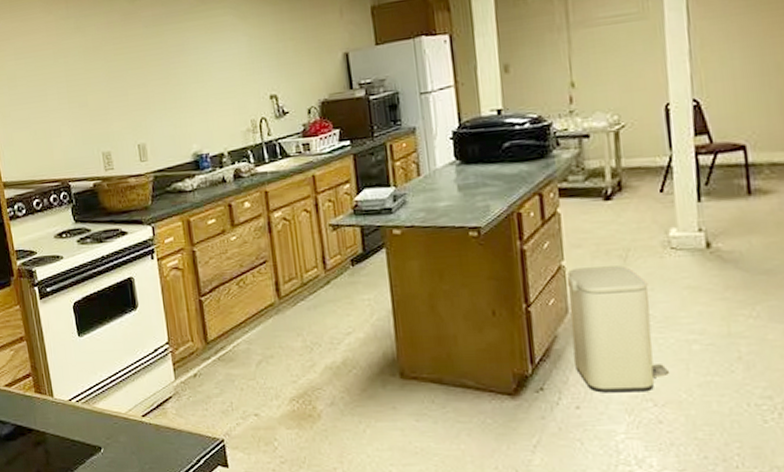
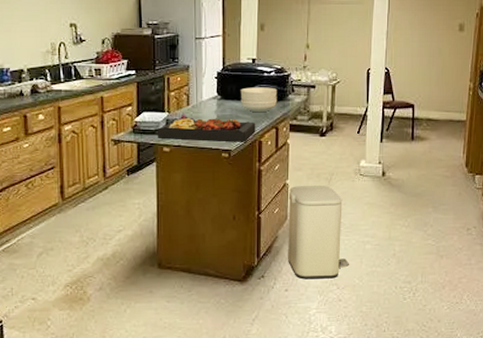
food platter: none [384,185,512,220] -> present [158,112,256,142]
bowl: none [485,142,538,178] -> present [240,87,278,113]

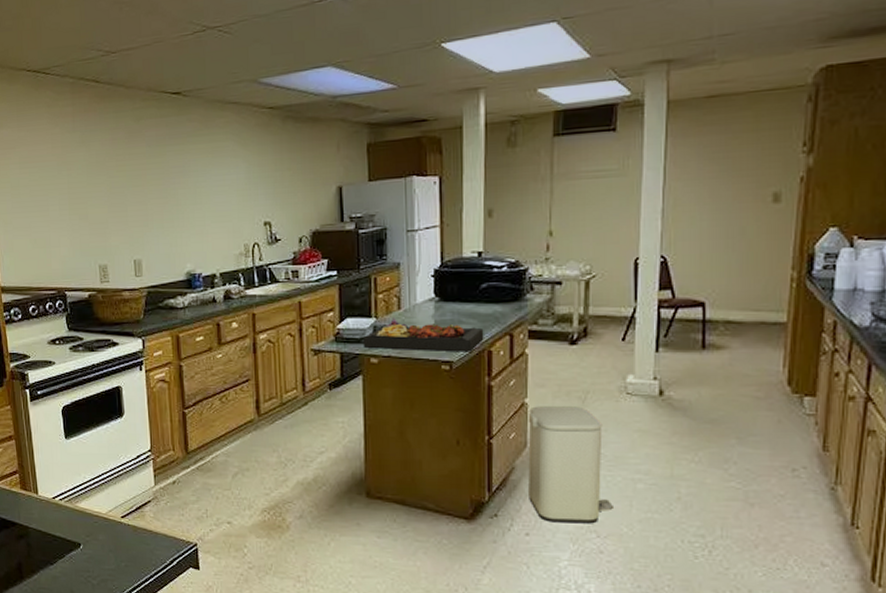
bowl: present [240,87,278,113] -> none [463,285,512,317]

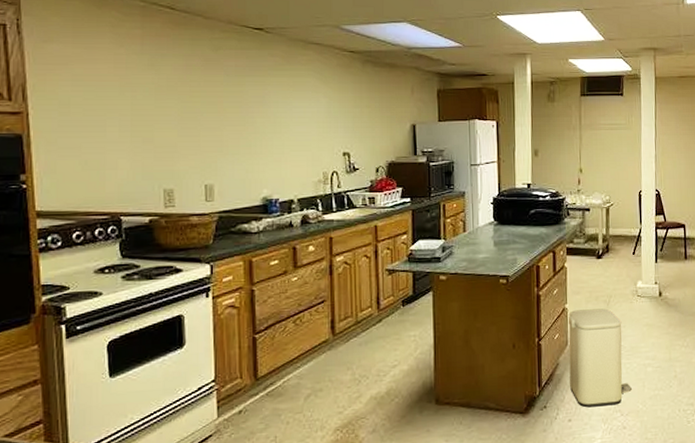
food platter: present [364,317,484,352] -> none [434,239,533,268]

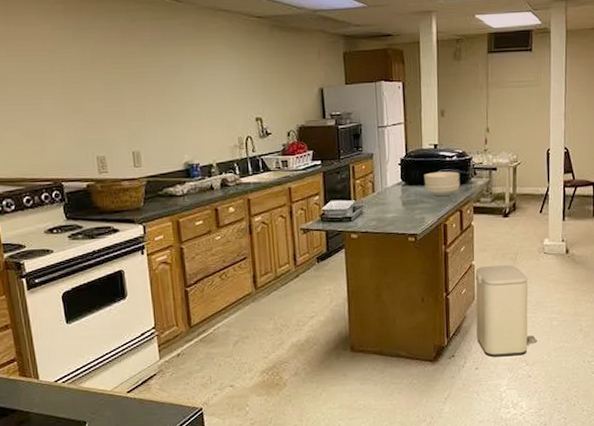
bowl: none [516,211,554,237] -> present [423,171,461,197]

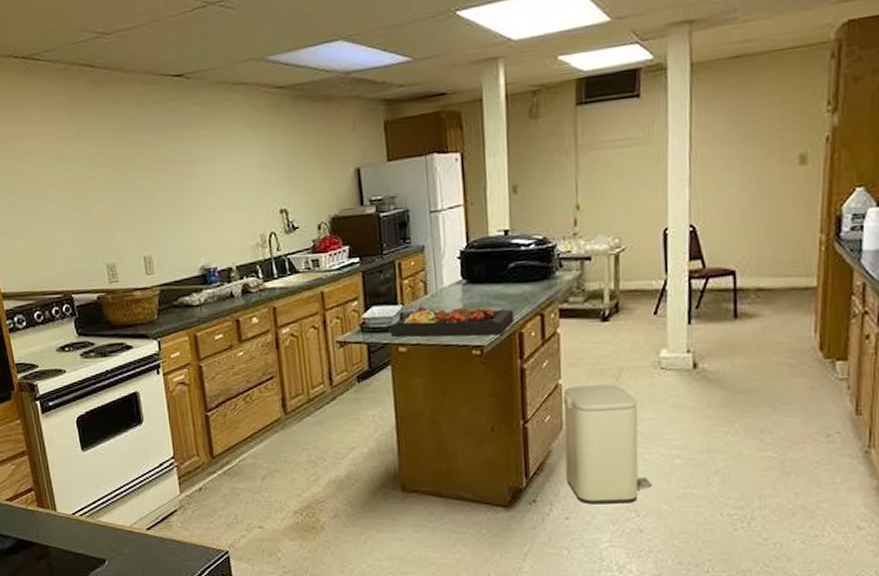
food platter: none [345,199,441,227] -> present [391,303,515,337]
bowl: present [423,171,461,197] -> none [491,263,541,298]

